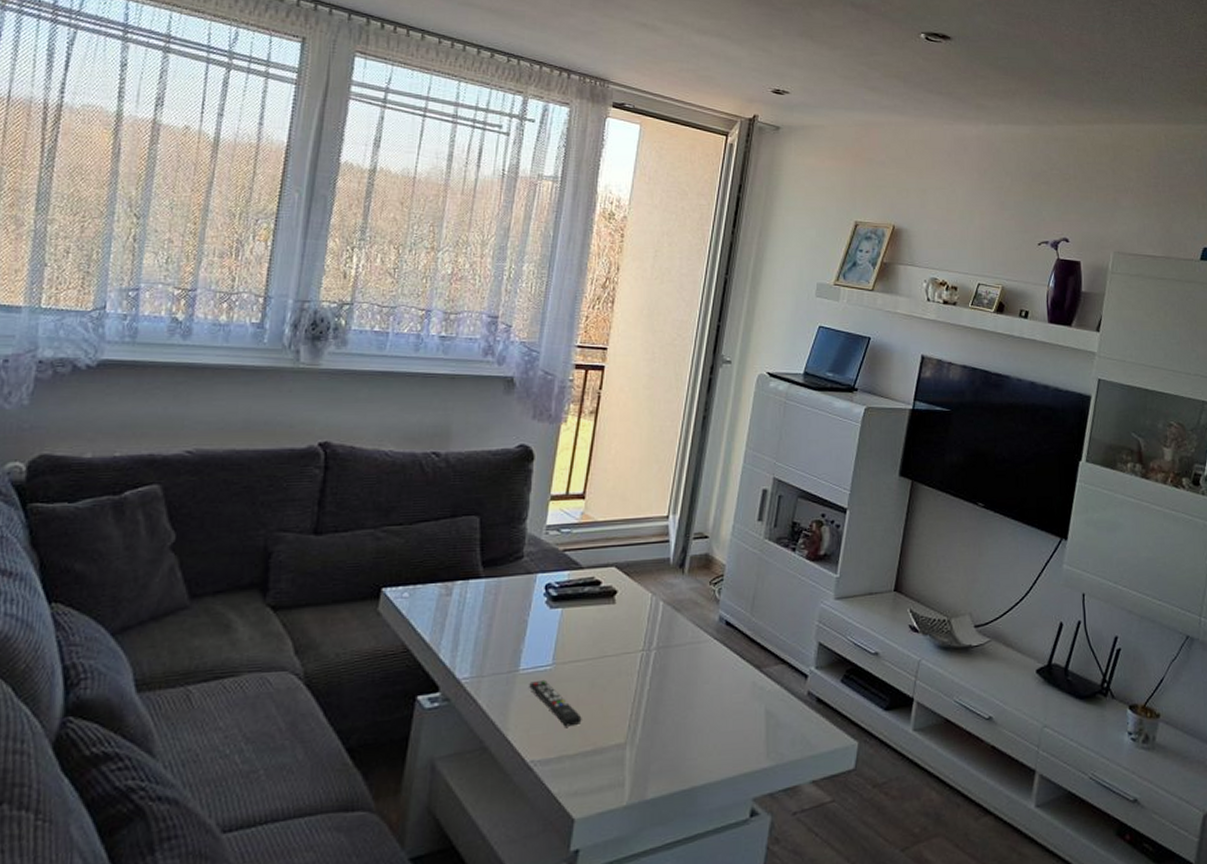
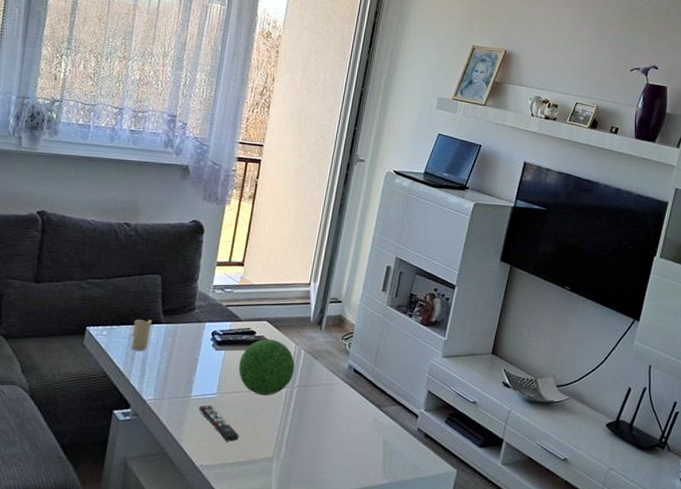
candle: none [441,574,468,615] -> present [132,320,152,350]
decorative ball: none [580,589,652,663] -> present [239,339,295,395]

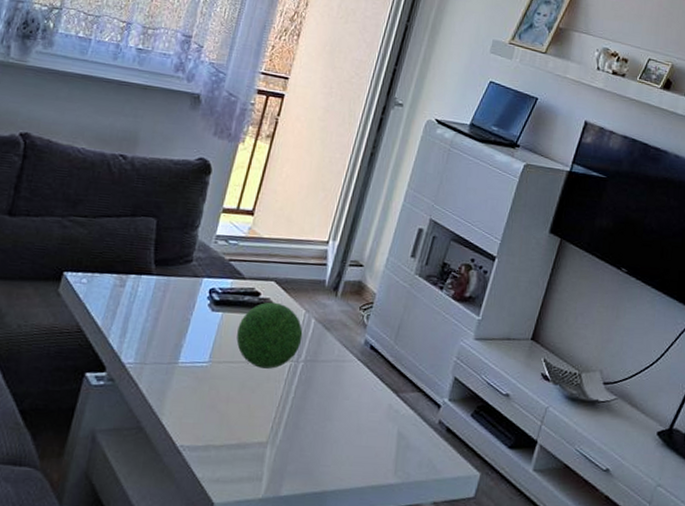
candle: present [132,320,152,350] -> none [114,268,141,305]
remote control: present [199,404,239,442] -> none [186,374,230,420]

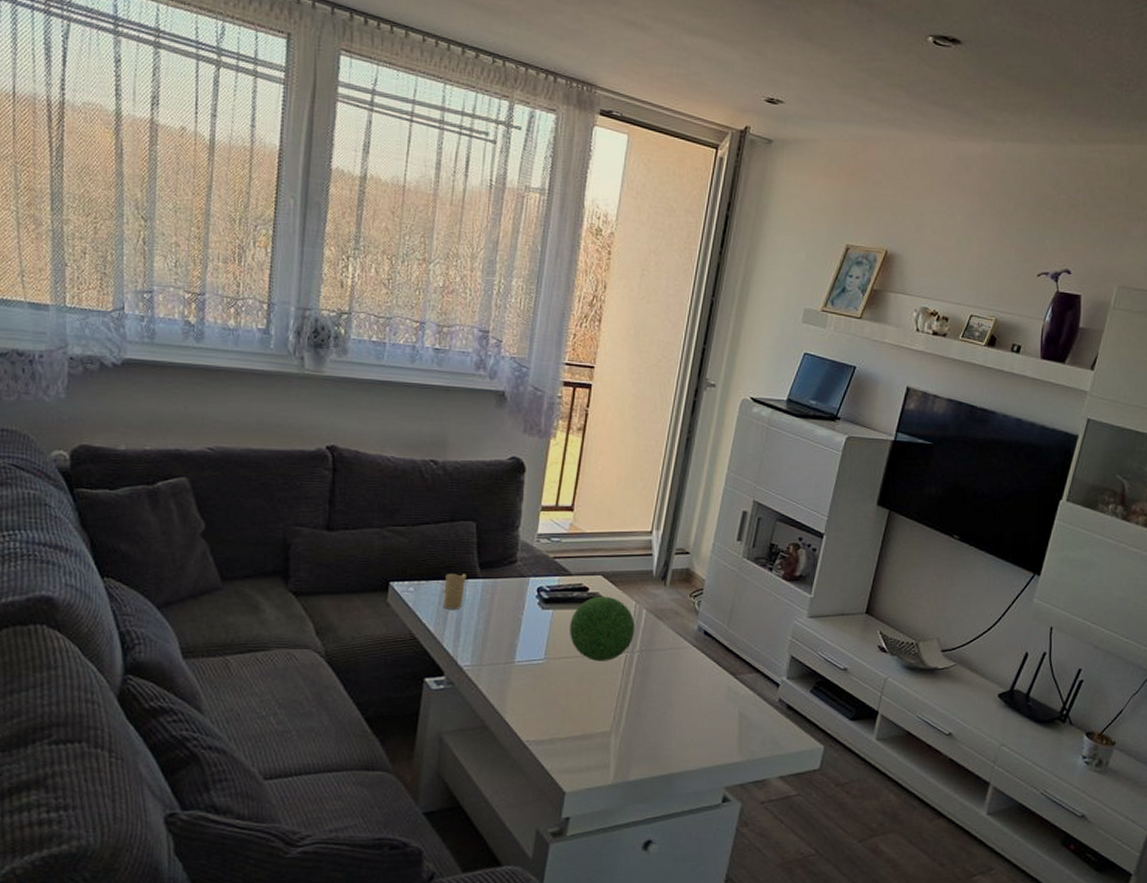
candle: none [114,268,141,305] -> present [444,574,467,609]

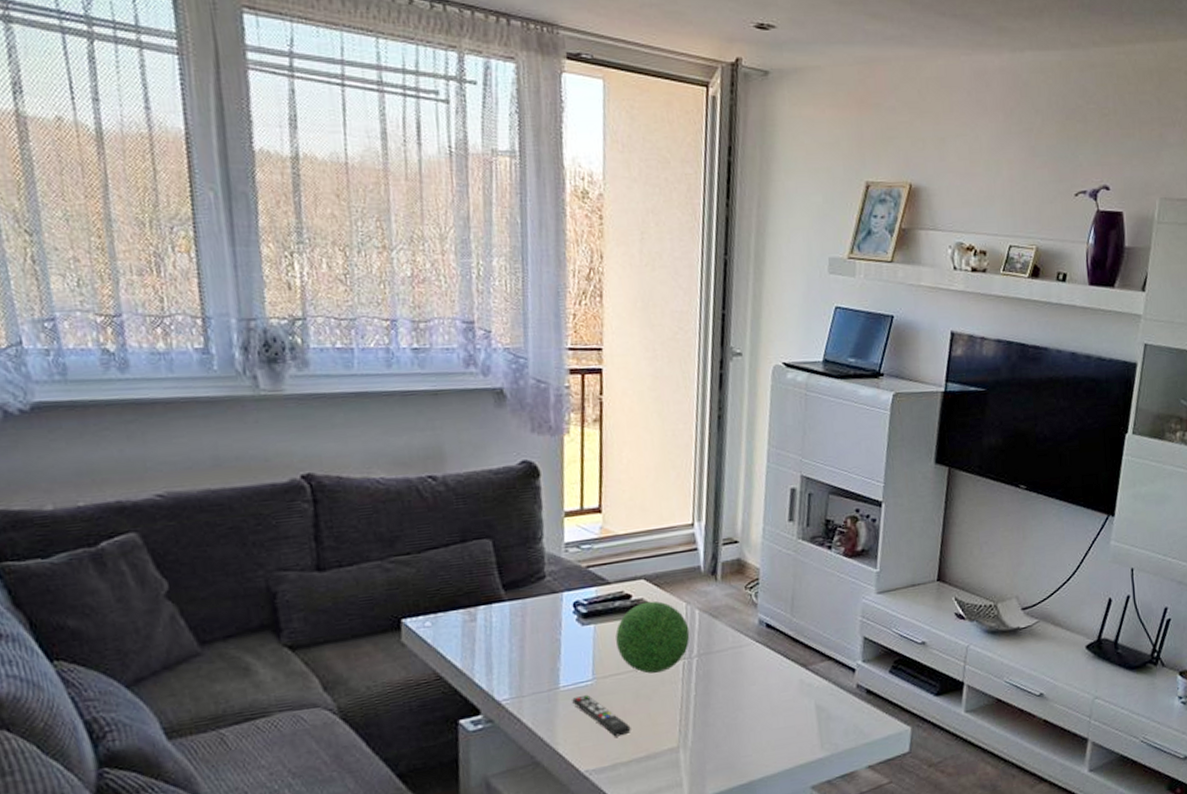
candle: present [444,574,467,609] -> none [465,599,491,641]
remote control: none [524,671,572,714] -> present [572,694,631,737]

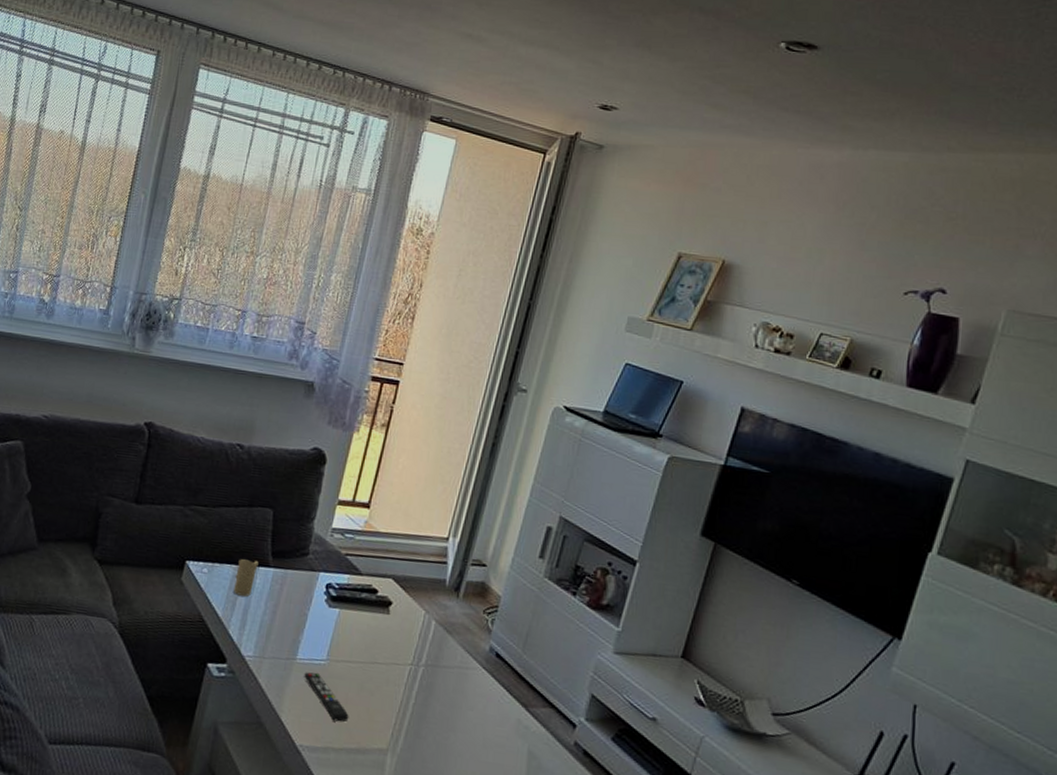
candle: none [465,599,491,641] -> present [234,559,259,597]
decorative ball: present [615,600,690,674] -> none [354,600,423,672]

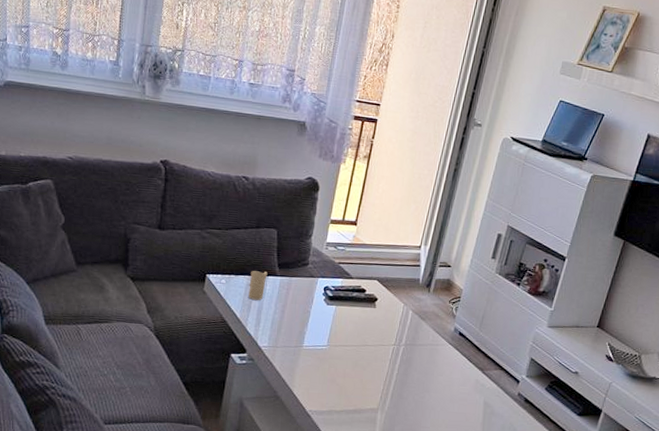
remote control: present [304,672,349,722] -> none [310,355,347,391]

